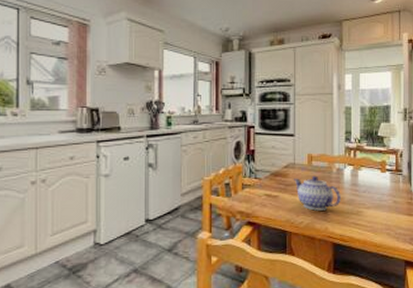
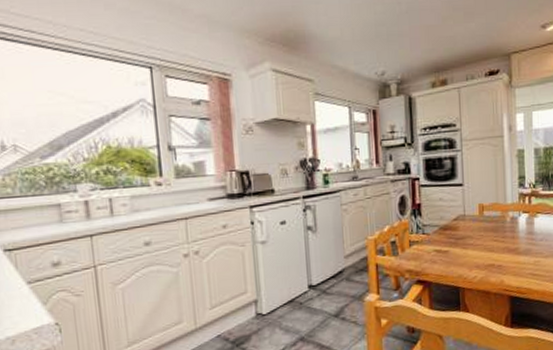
teapot: present [294,175,341,211] -> none [465,226,516,264]

